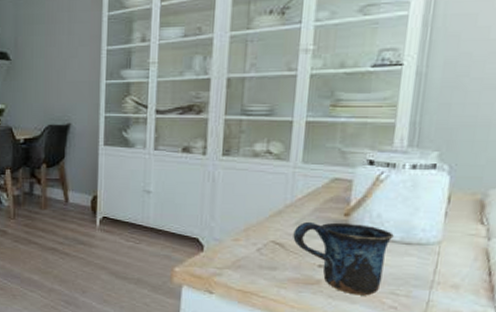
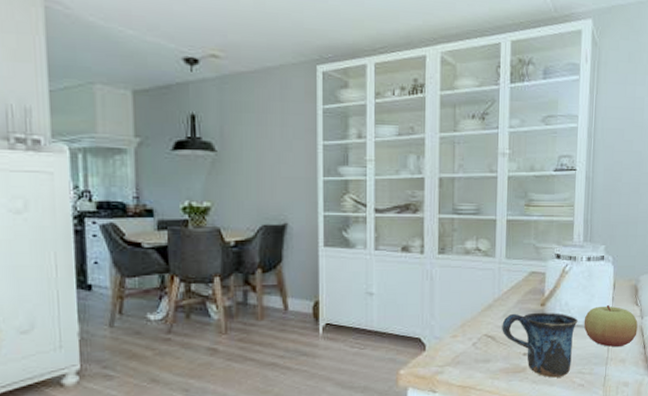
apple: none [401,221,482,271] -> present [583,305,638,348]

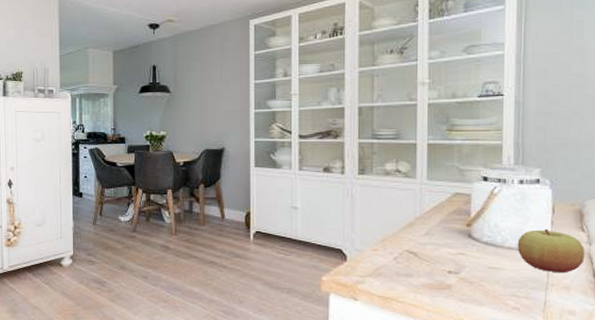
mug: present [502,312,578,378] -> none [424,232,510,298]

